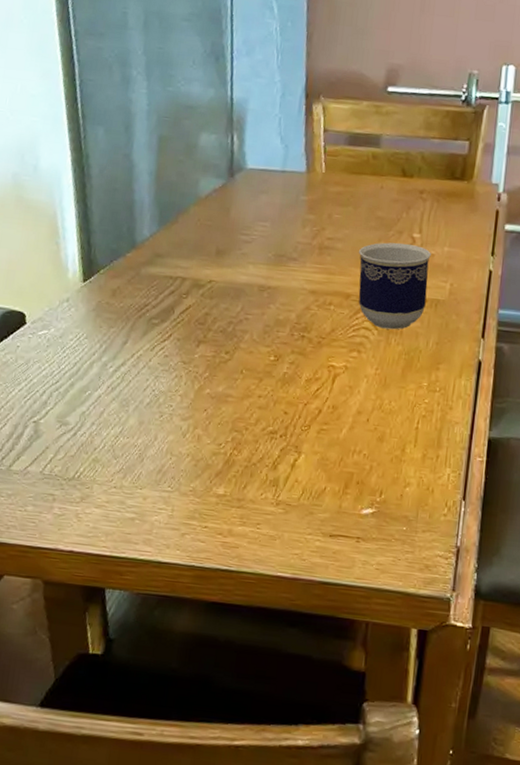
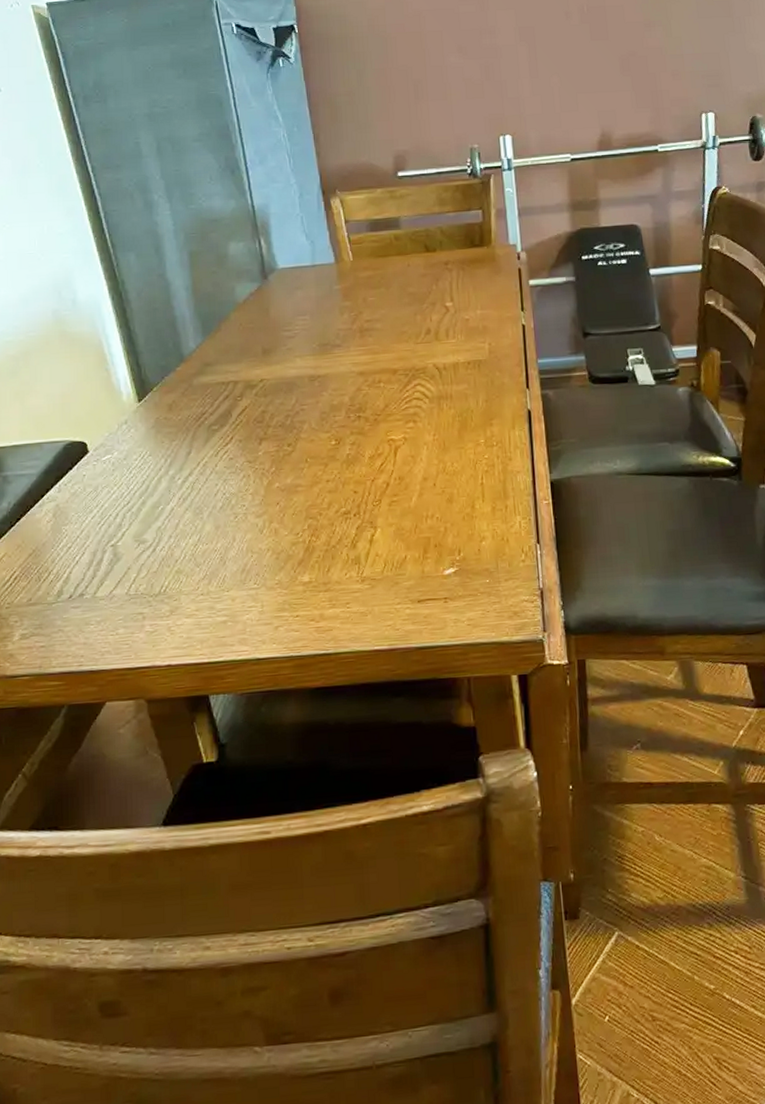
cup: present [358,242,431,330] -> none [397,313,469,396]

